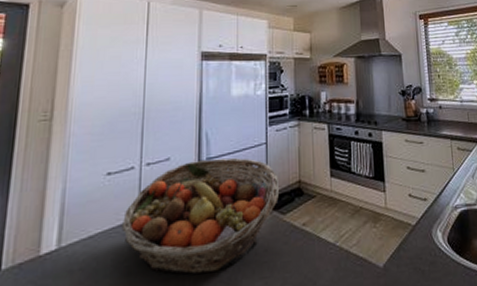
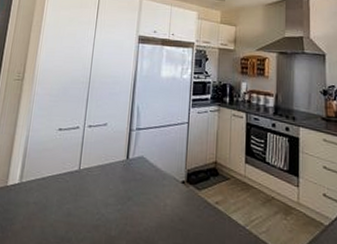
fruit basket: present [121,158,280,275] -> none [66,129,198,229]

